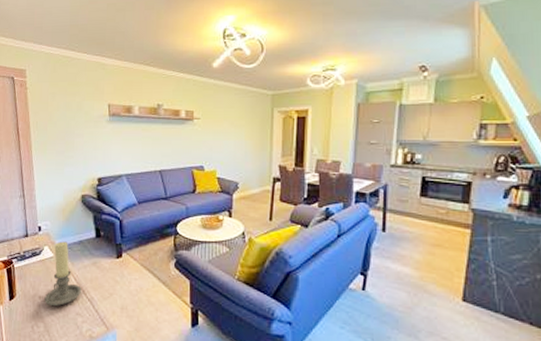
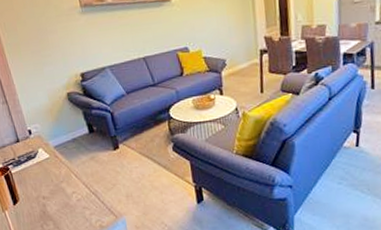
candle holder: present [44,241,81,307] -> none [48,141,84,205]

